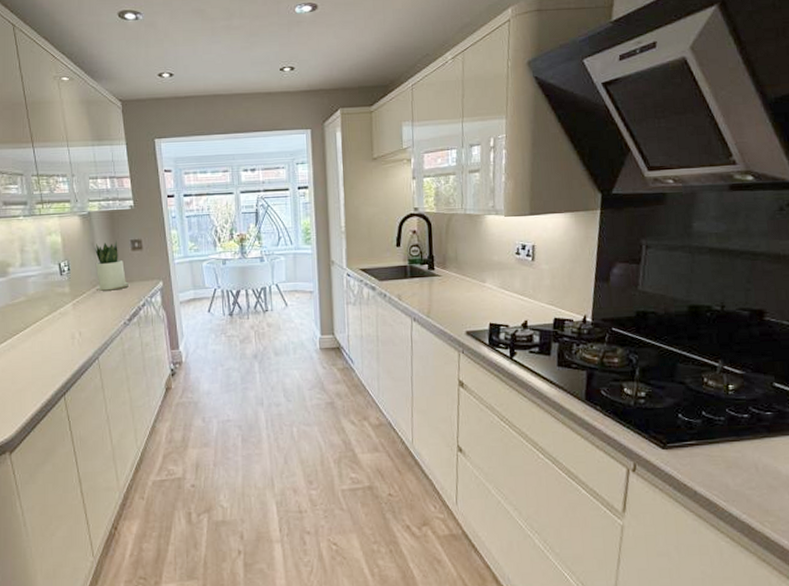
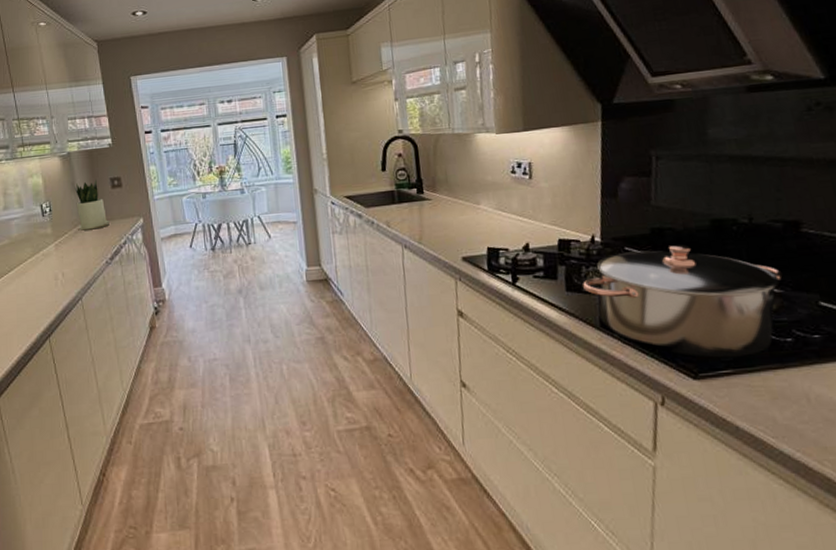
cooking pot: none [572,326,747,431] -> present [582,244,784,359]

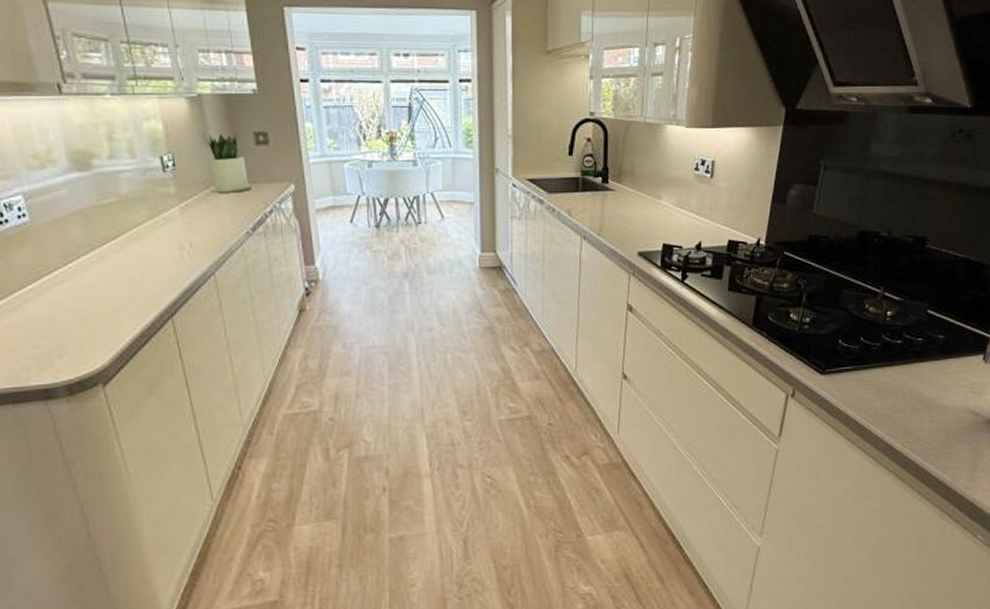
cooking pot: present [582,244,784,359] -> none [742,252,906,357]

